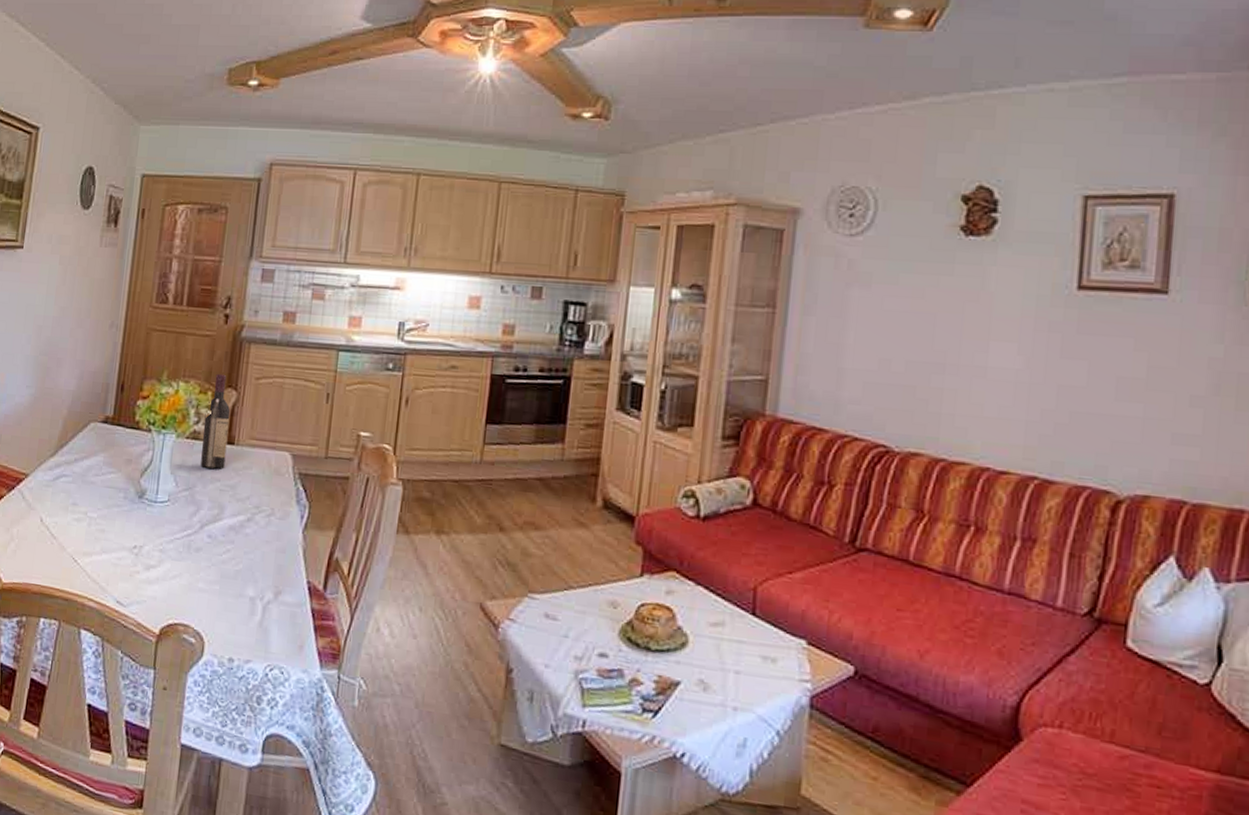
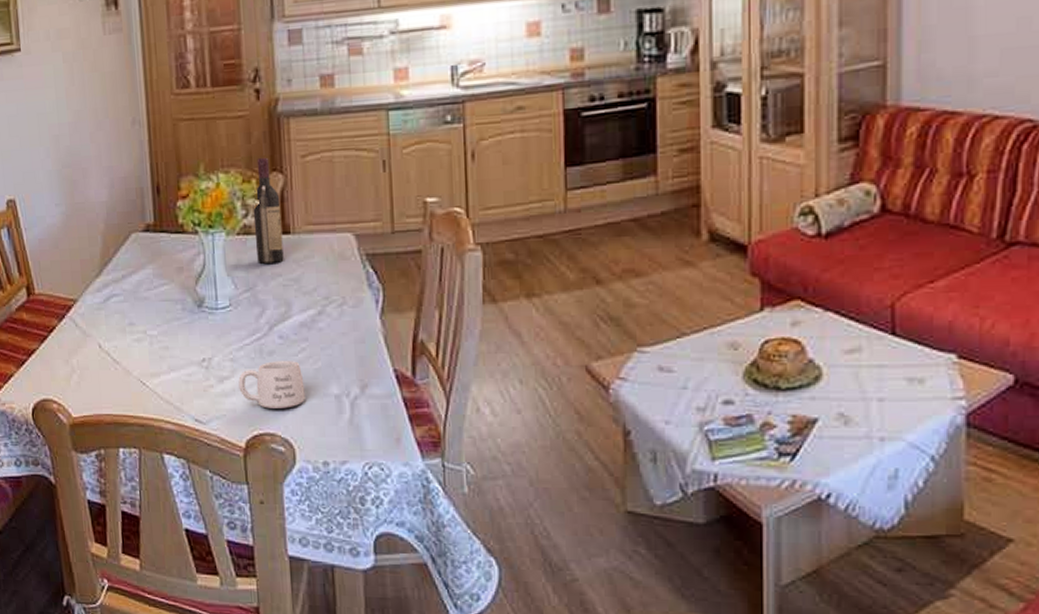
mug: none [163,557,224,603] -> present [238,361,305,409]

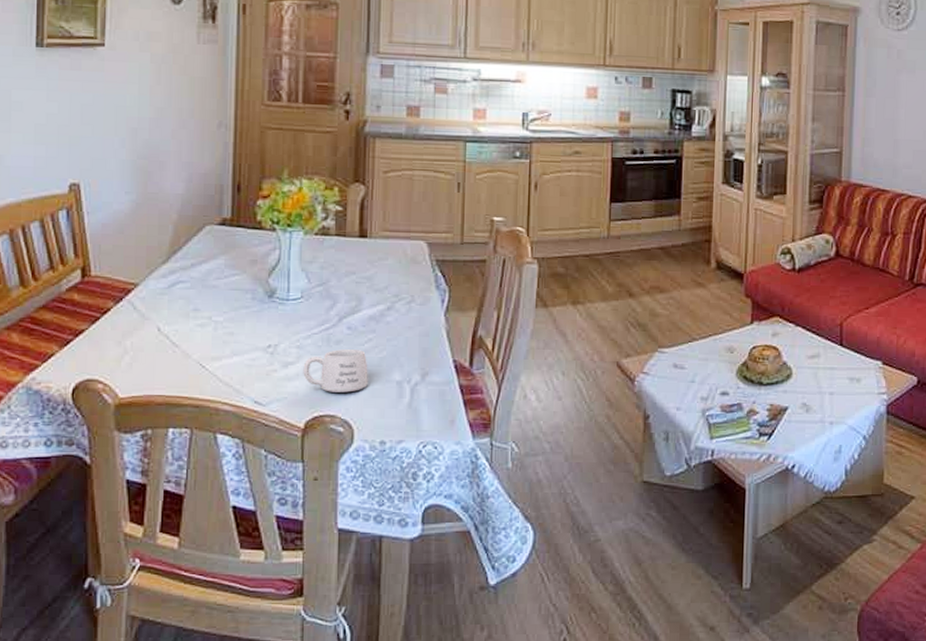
wine bottle: present [252,157,284,264] -> none [332,169,360,262]

